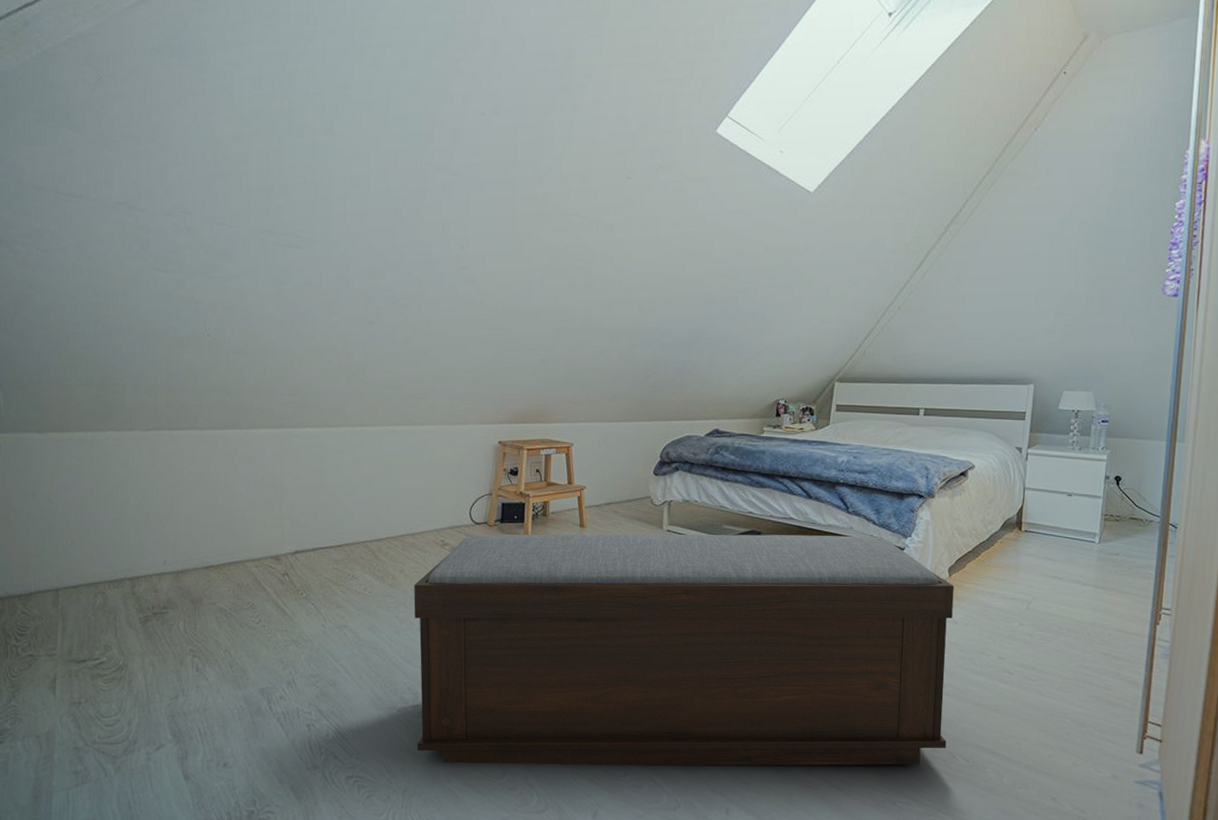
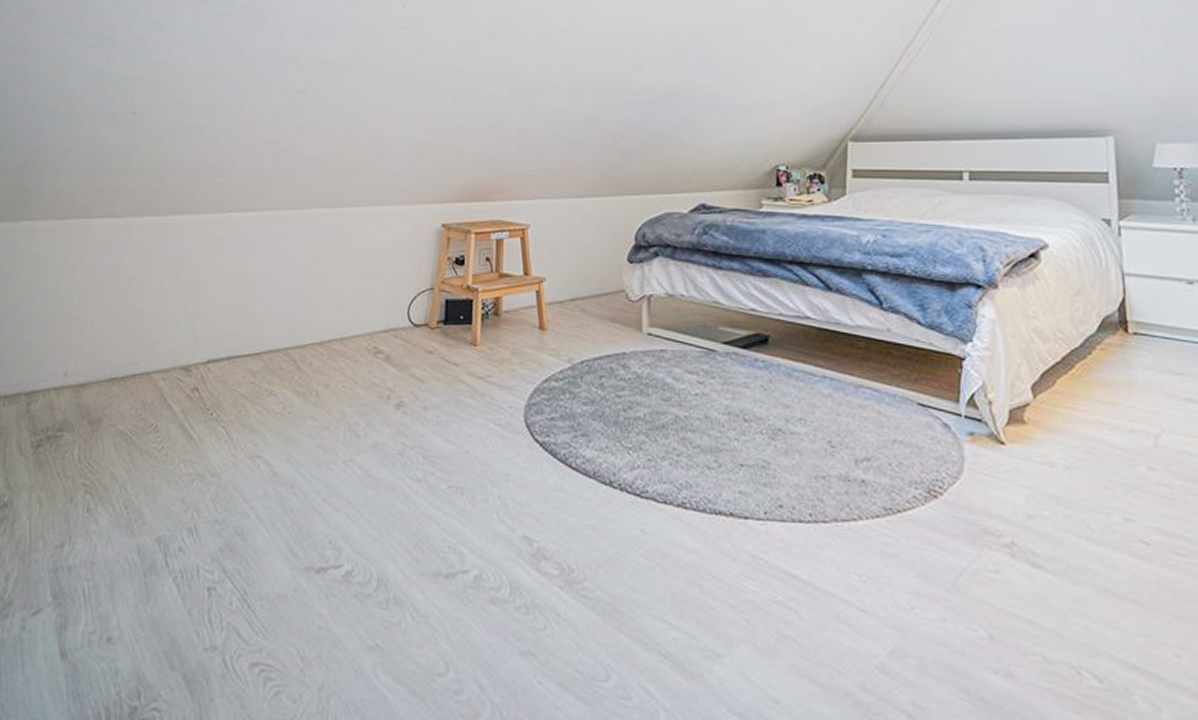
bench: present [414,533,954,767] -> none [338,338,1065,684]

